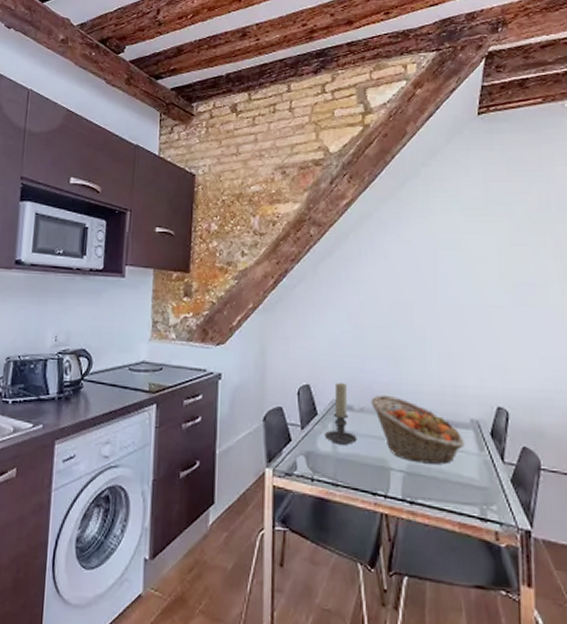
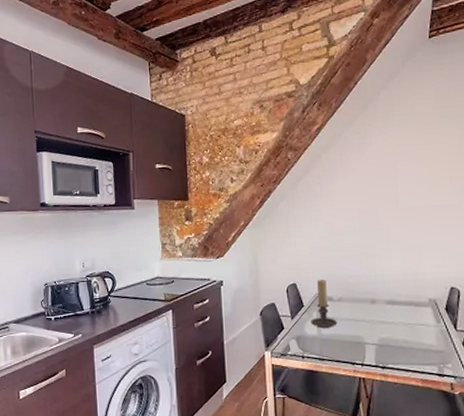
fruit basket: present [371,394,464,465] -> none [347,285,424,337]

